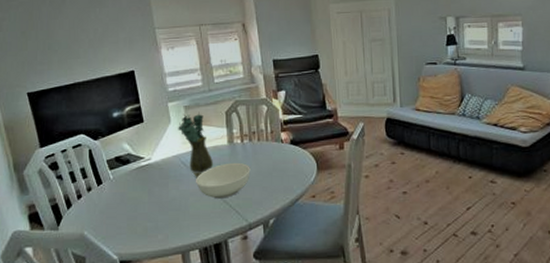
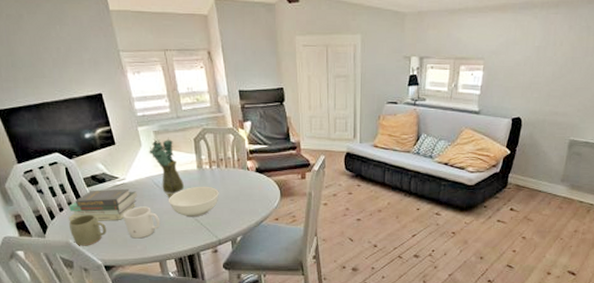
mug: none [86,200,126,239] -> present [69,214,106,246]
books: none [87,169,162,211] -> present [69,189,137,222]
mug: none [145,189,186,227] -> present [123,206,161,239]

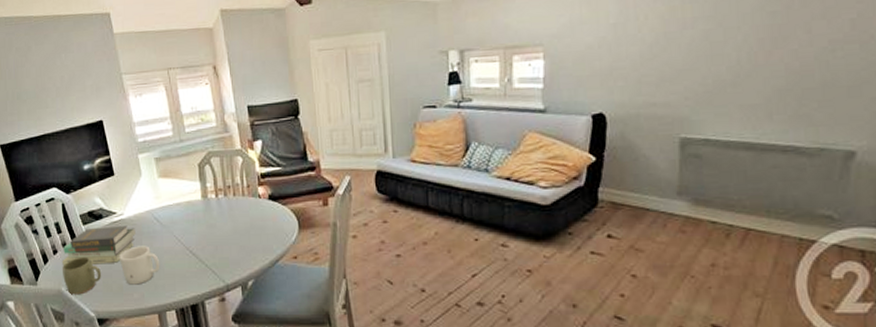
vase: present [149,137,184,198] -> none [149,164,187,235]
bowl: present [168,186,219,217] -> none [169,219,227,258]

